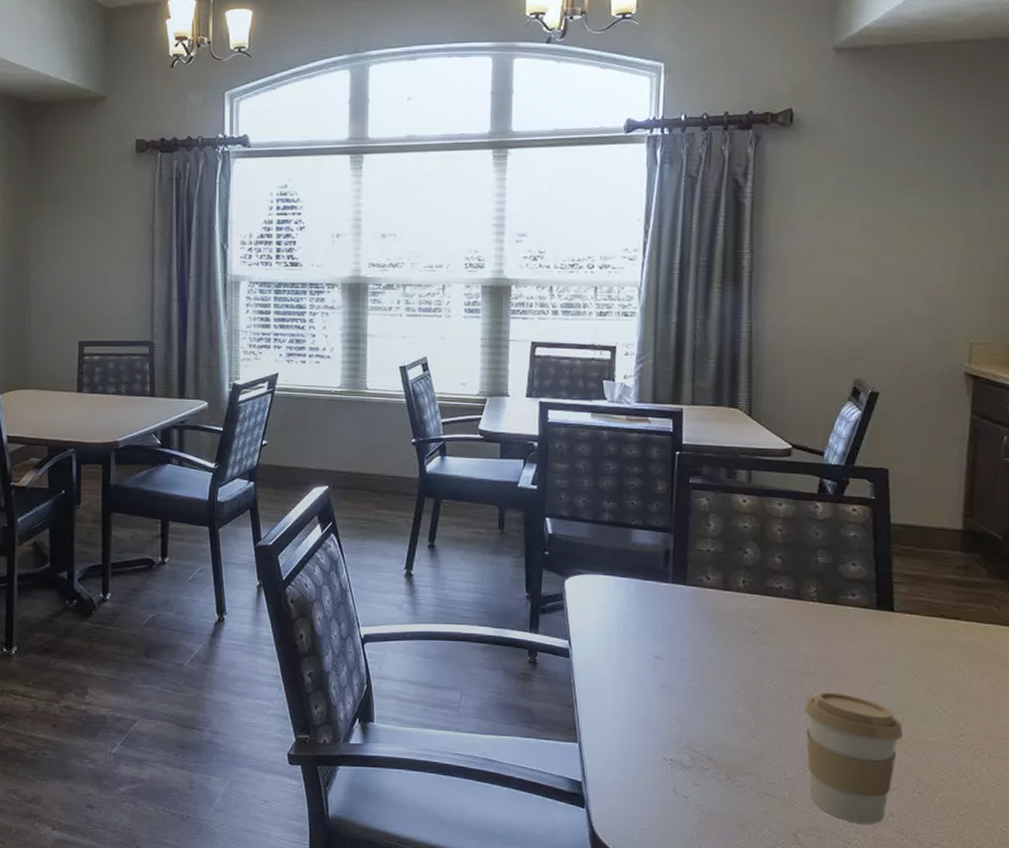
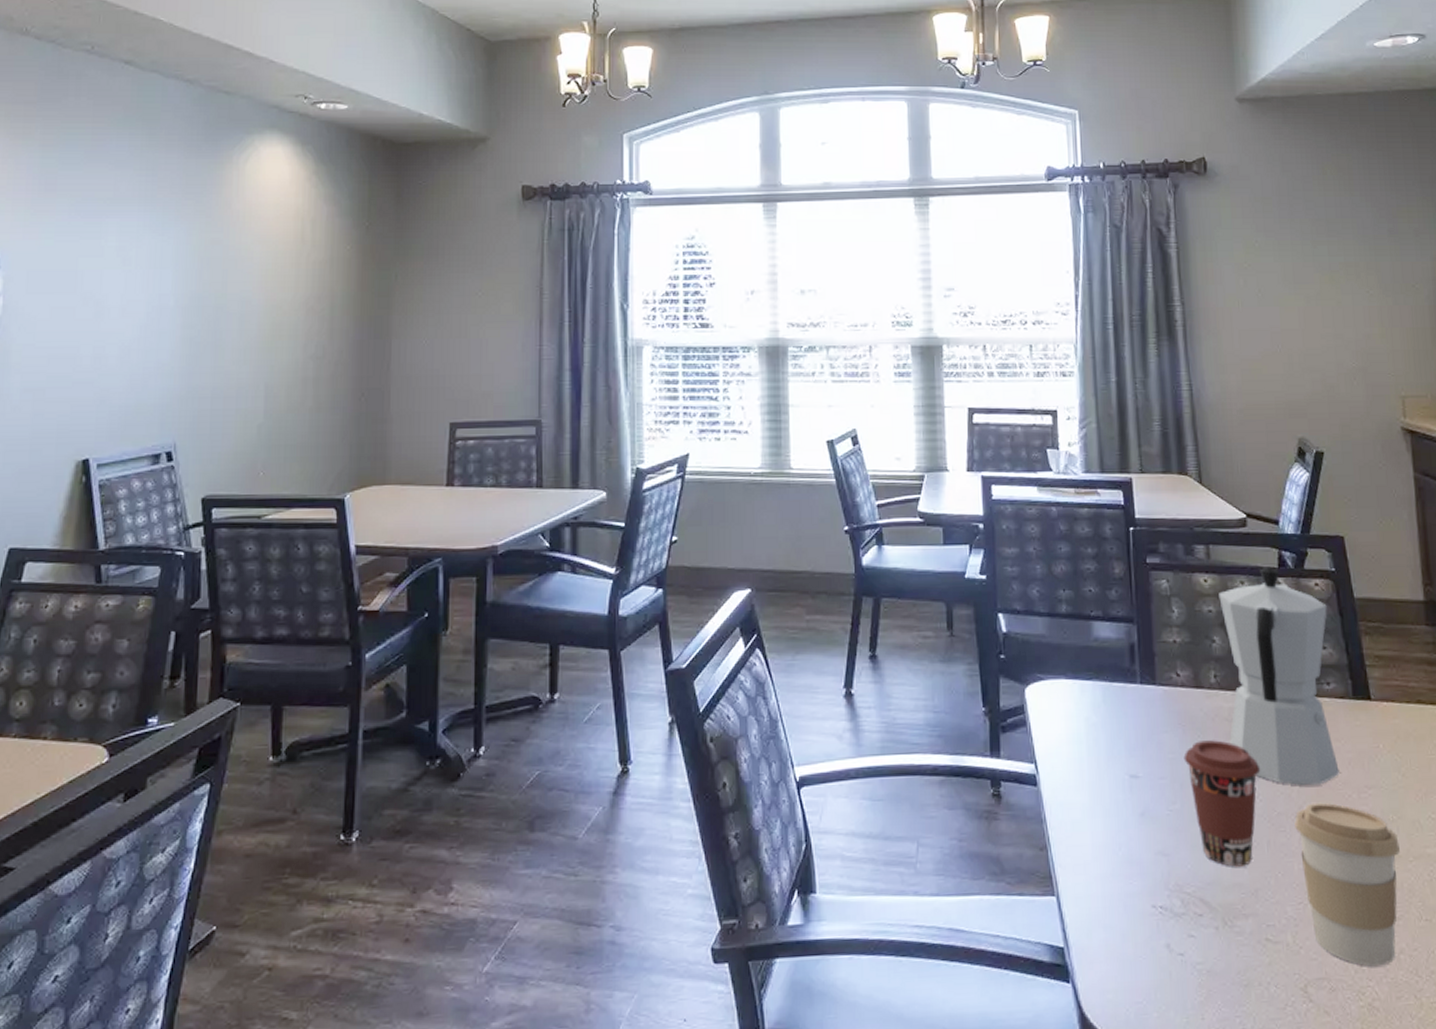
coffee cup: none [705,633,778,736] -> present [1183,740,1261,867]
moka pot: none [751,492,862,678] -> present [1219,566,1340,786]

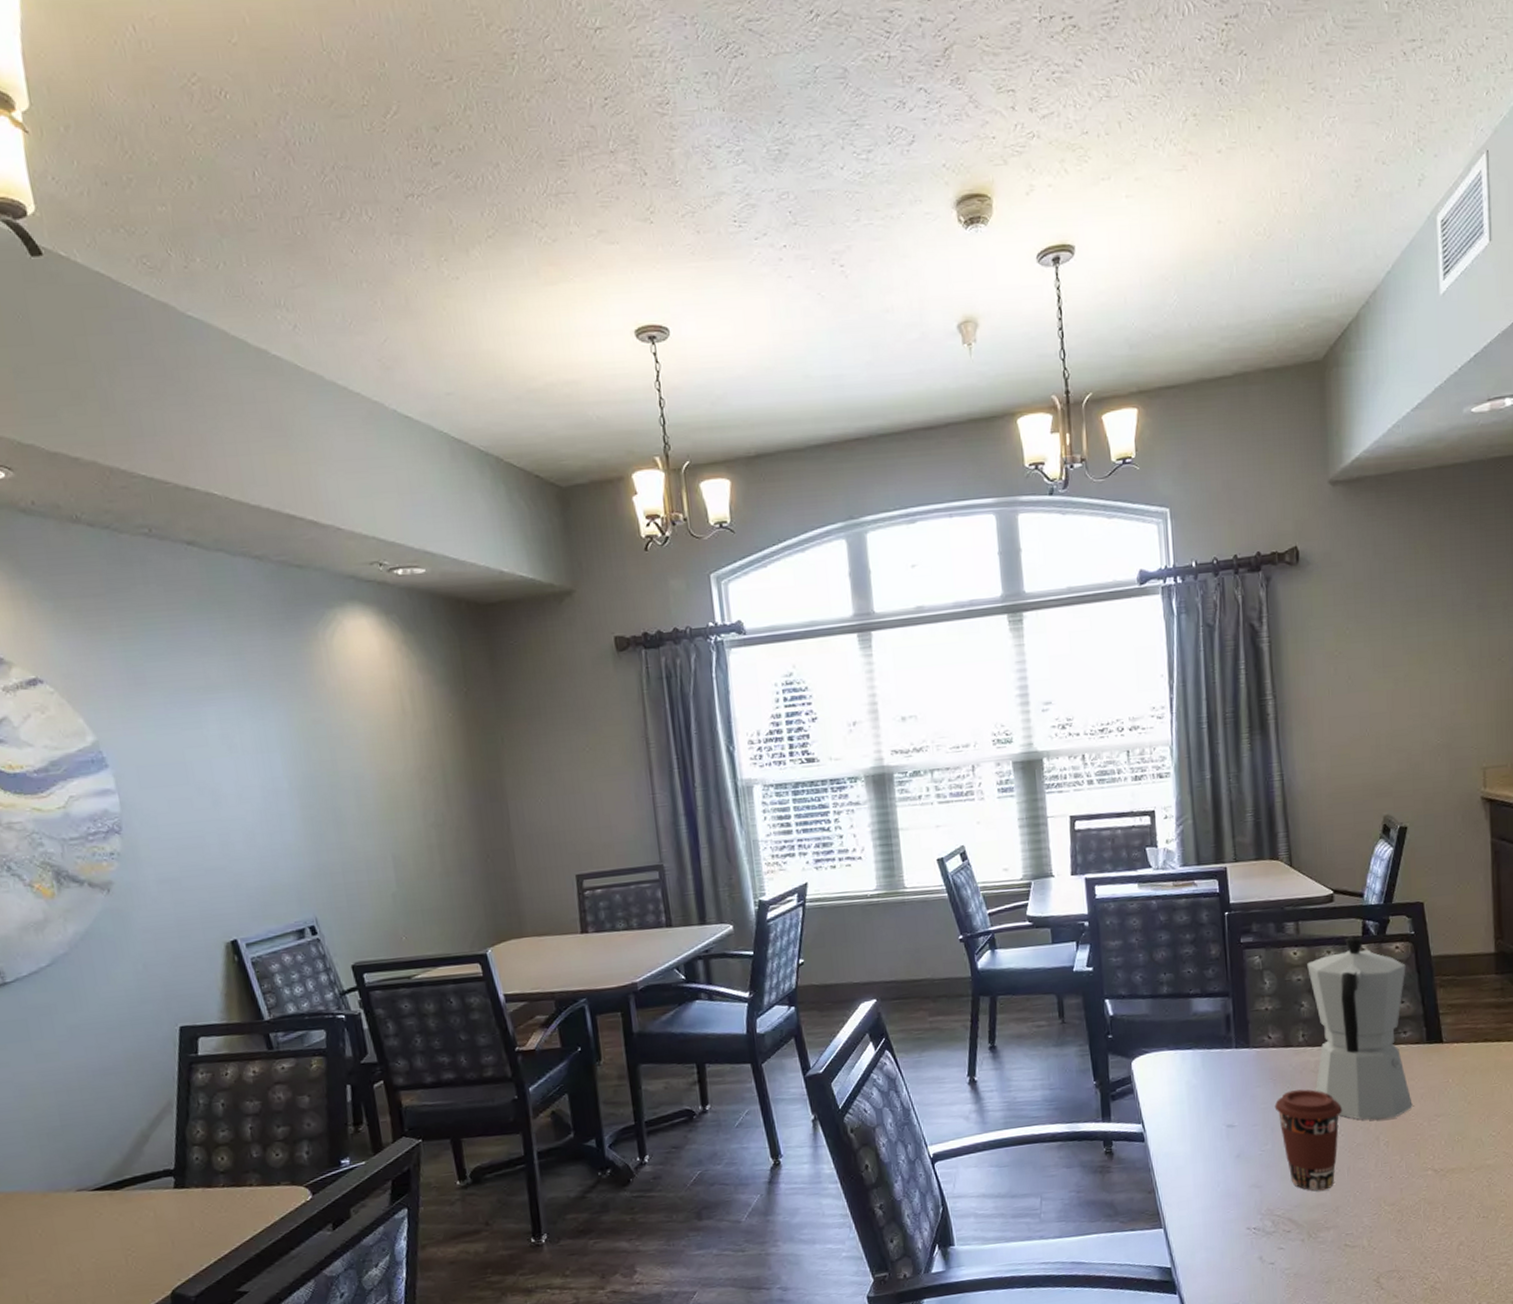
coffee cup: present [1294,803,1400,967] -> none [1372,1132,1463,1258]

